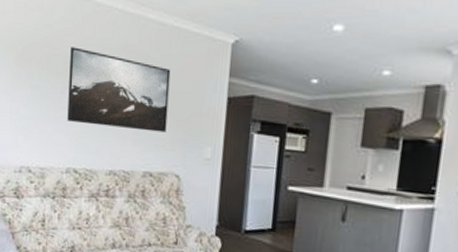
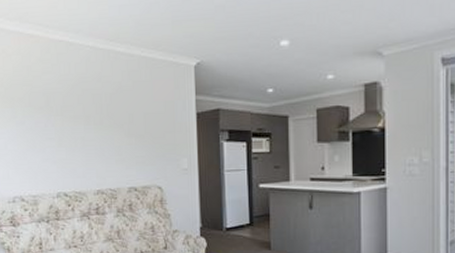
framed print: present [67,47,171,133] -> none [49,84,145,151]

